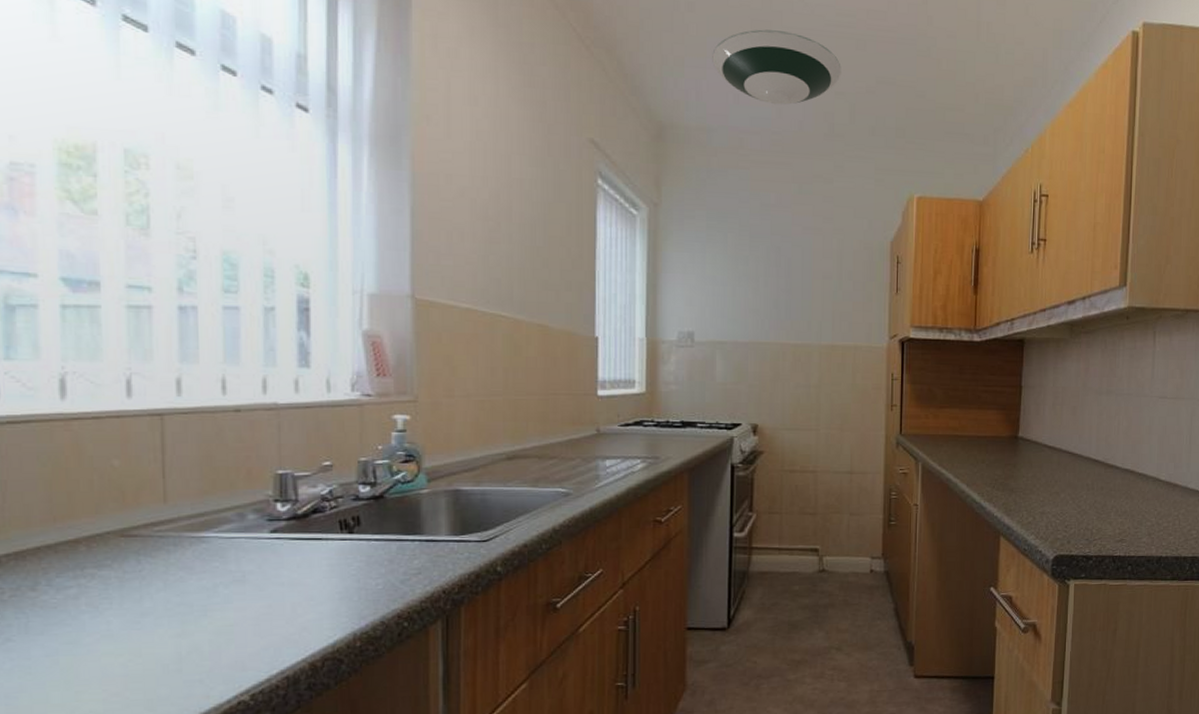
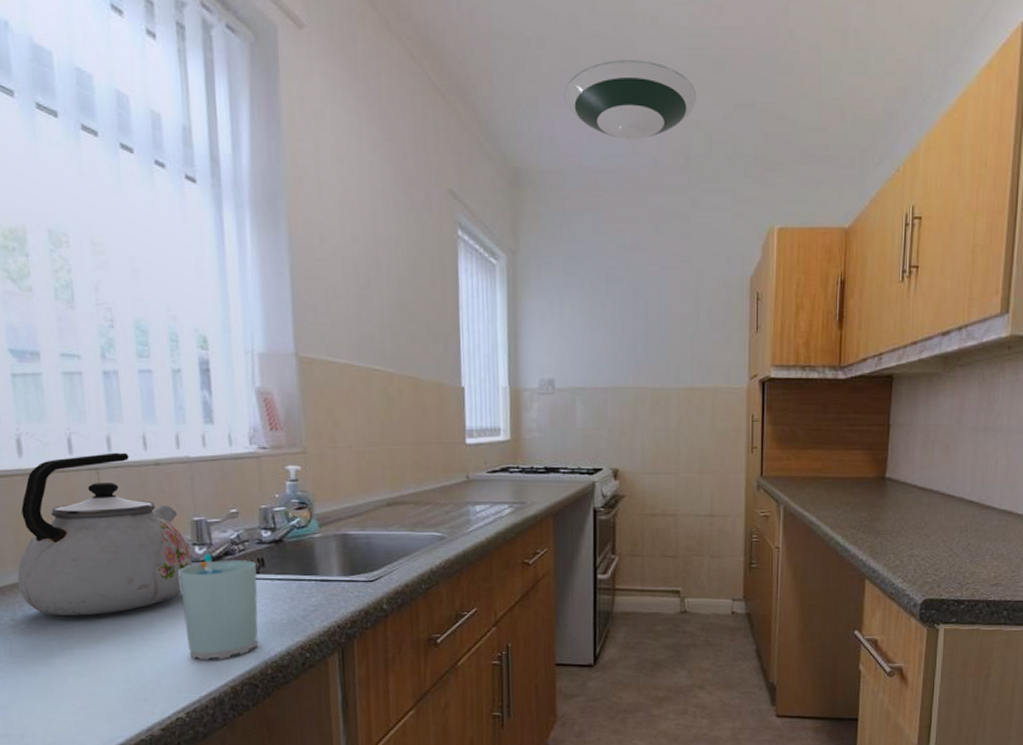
kettle: none [45,397,272,584] -> present [17,452,192,615]
cup: none [252,510,350,634] -> present [177,553,259,661]

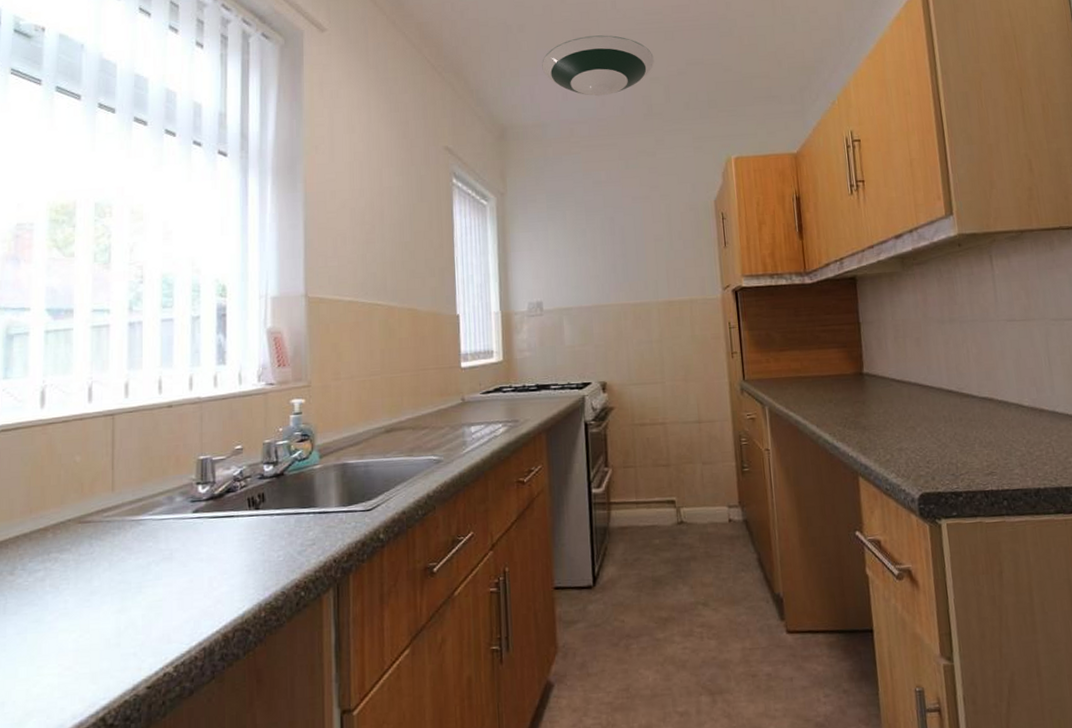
kettle: present [17,452,192,615] -> none [23,397,194,567]
cup: present [177,553,259,661] -> none [179,491,257,607]

